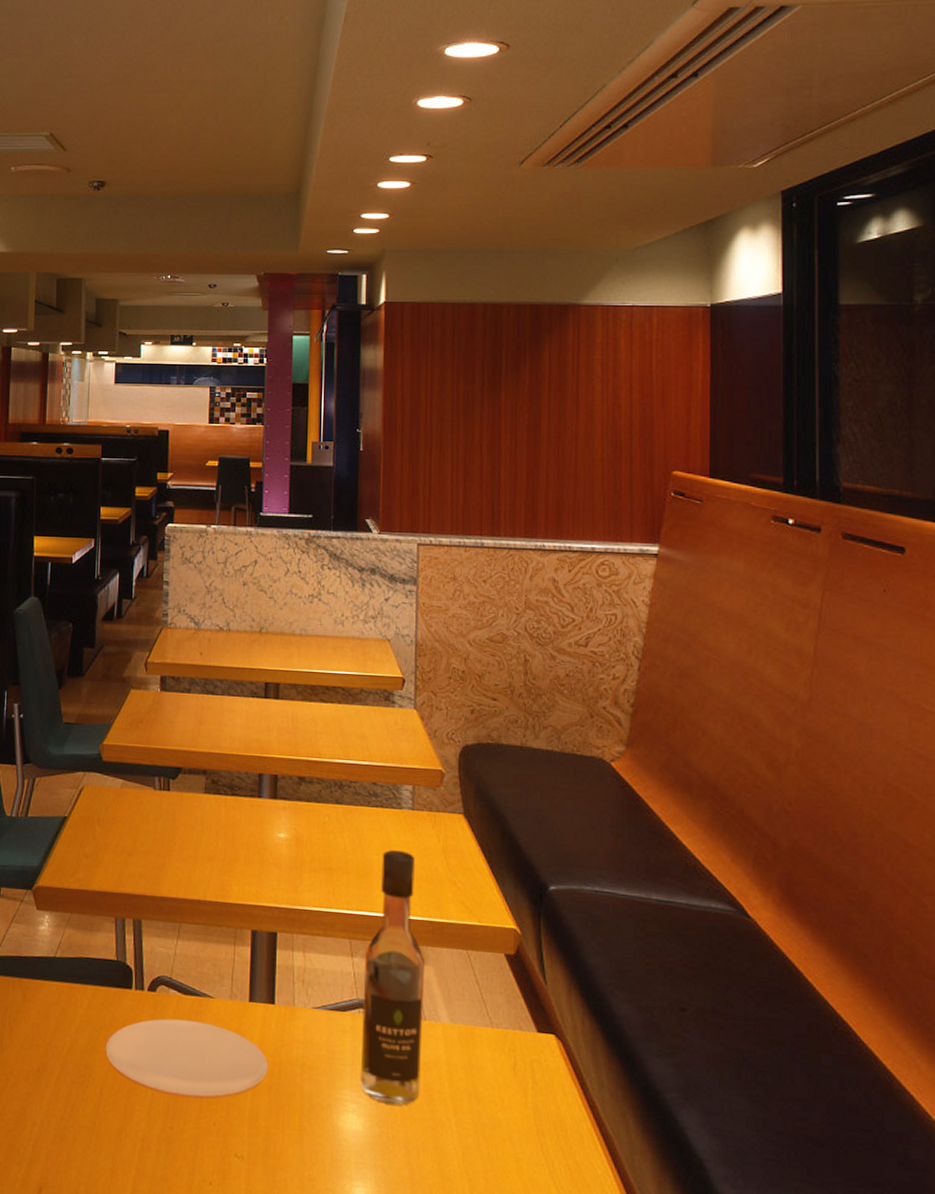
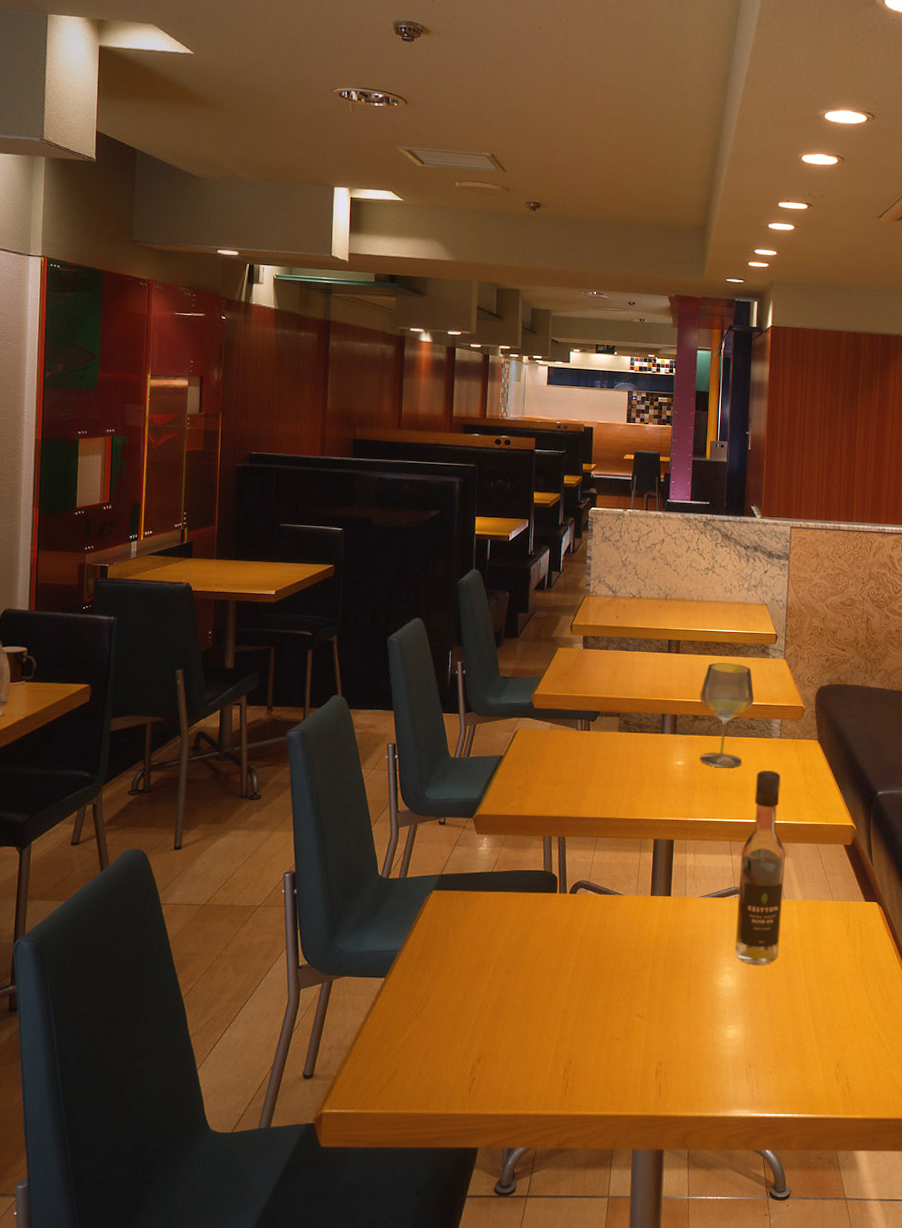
plate: present [105,1018,268,1099] -> none [534,914,665,975]
wine glass: none [306,711,377,845] -> present [699,663,755,768]

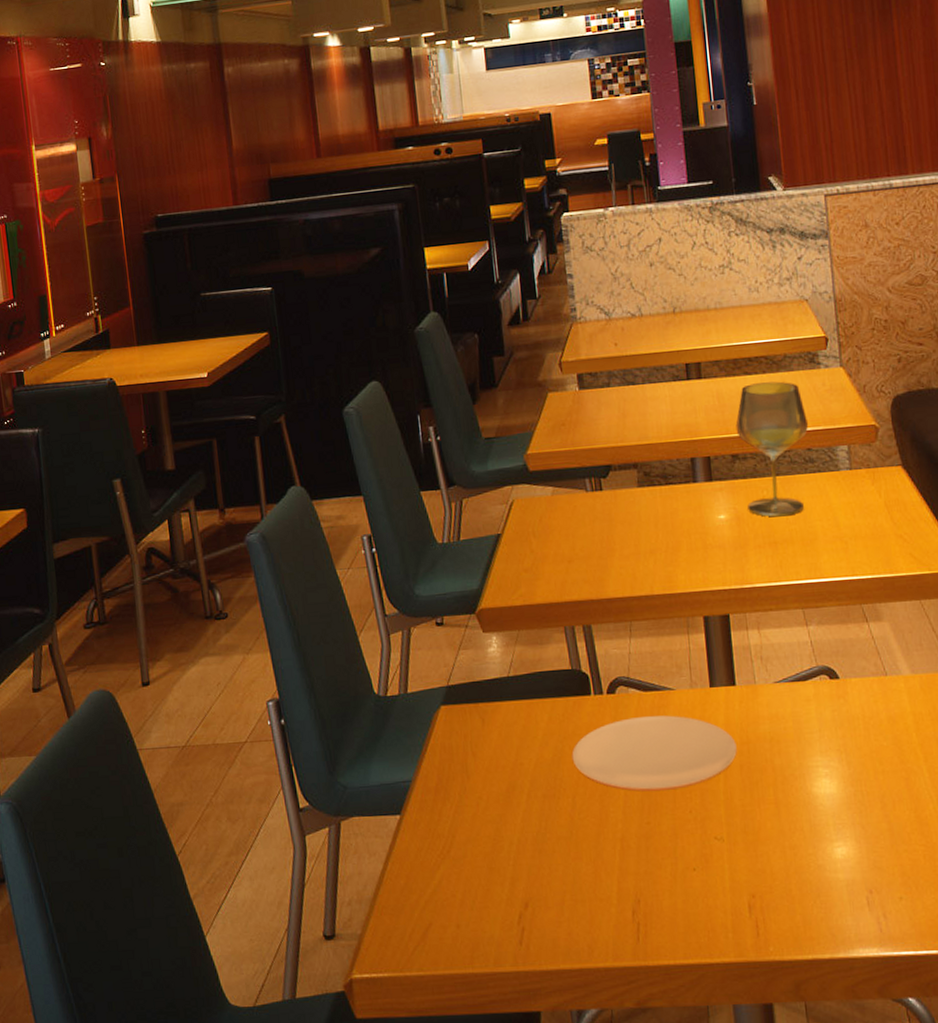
plate: none [534,914,665,975] -> present [571,715,737,792]
bottle: present [734,770,786,965] -> none [820,512,890,763]

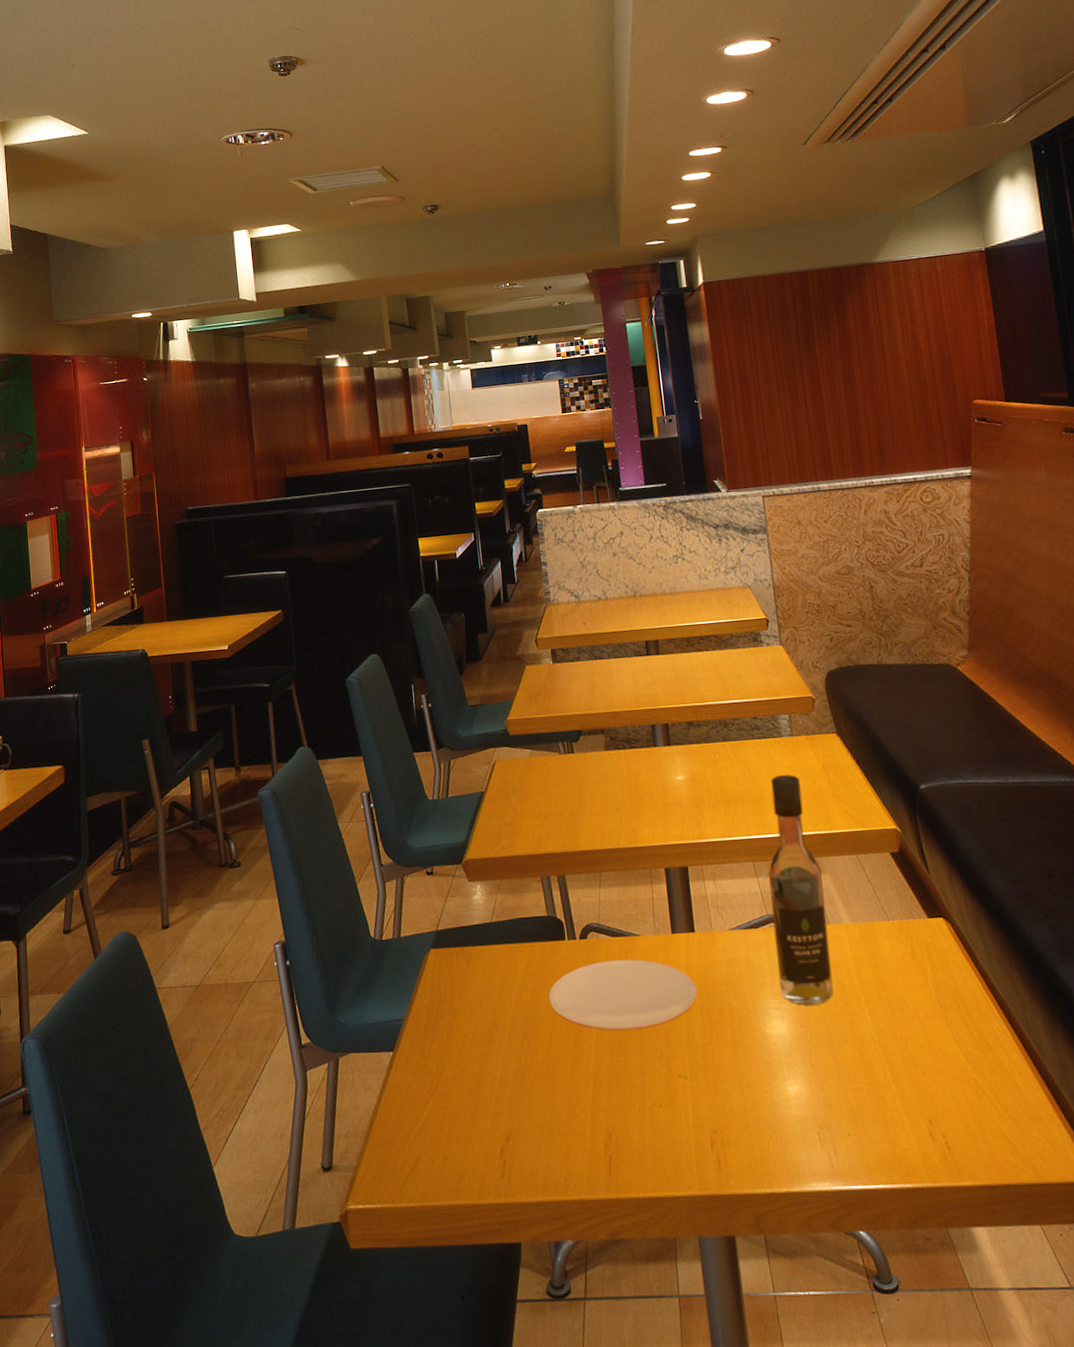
wine glass: present [735,381,809,517] -> none [690,657,754,778]
bottle: none [820,512,890,763] -> present [768,774,834,1005]

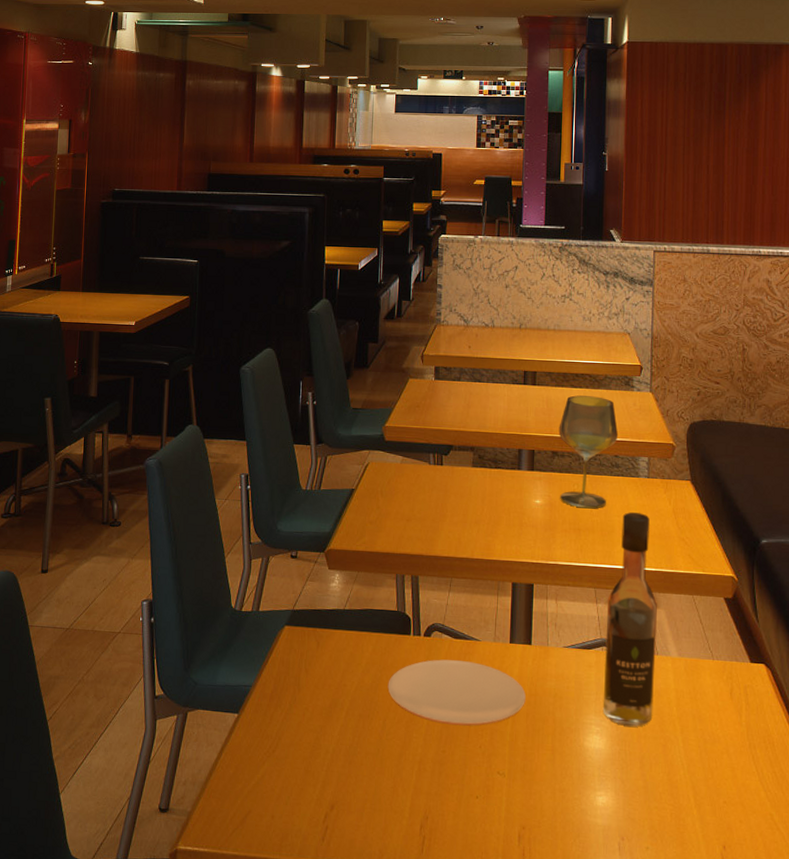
wine glass: none [690,657,754,778] -> present [558,395,619,509]

